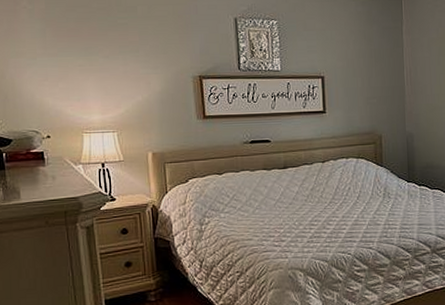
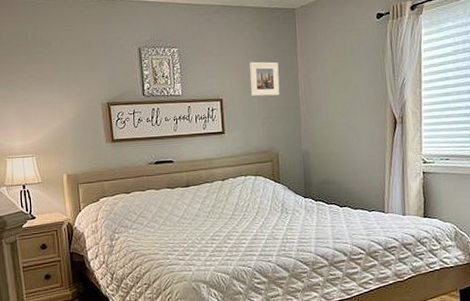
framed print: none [353,38,385,75] -> present [250,61,280,97]

